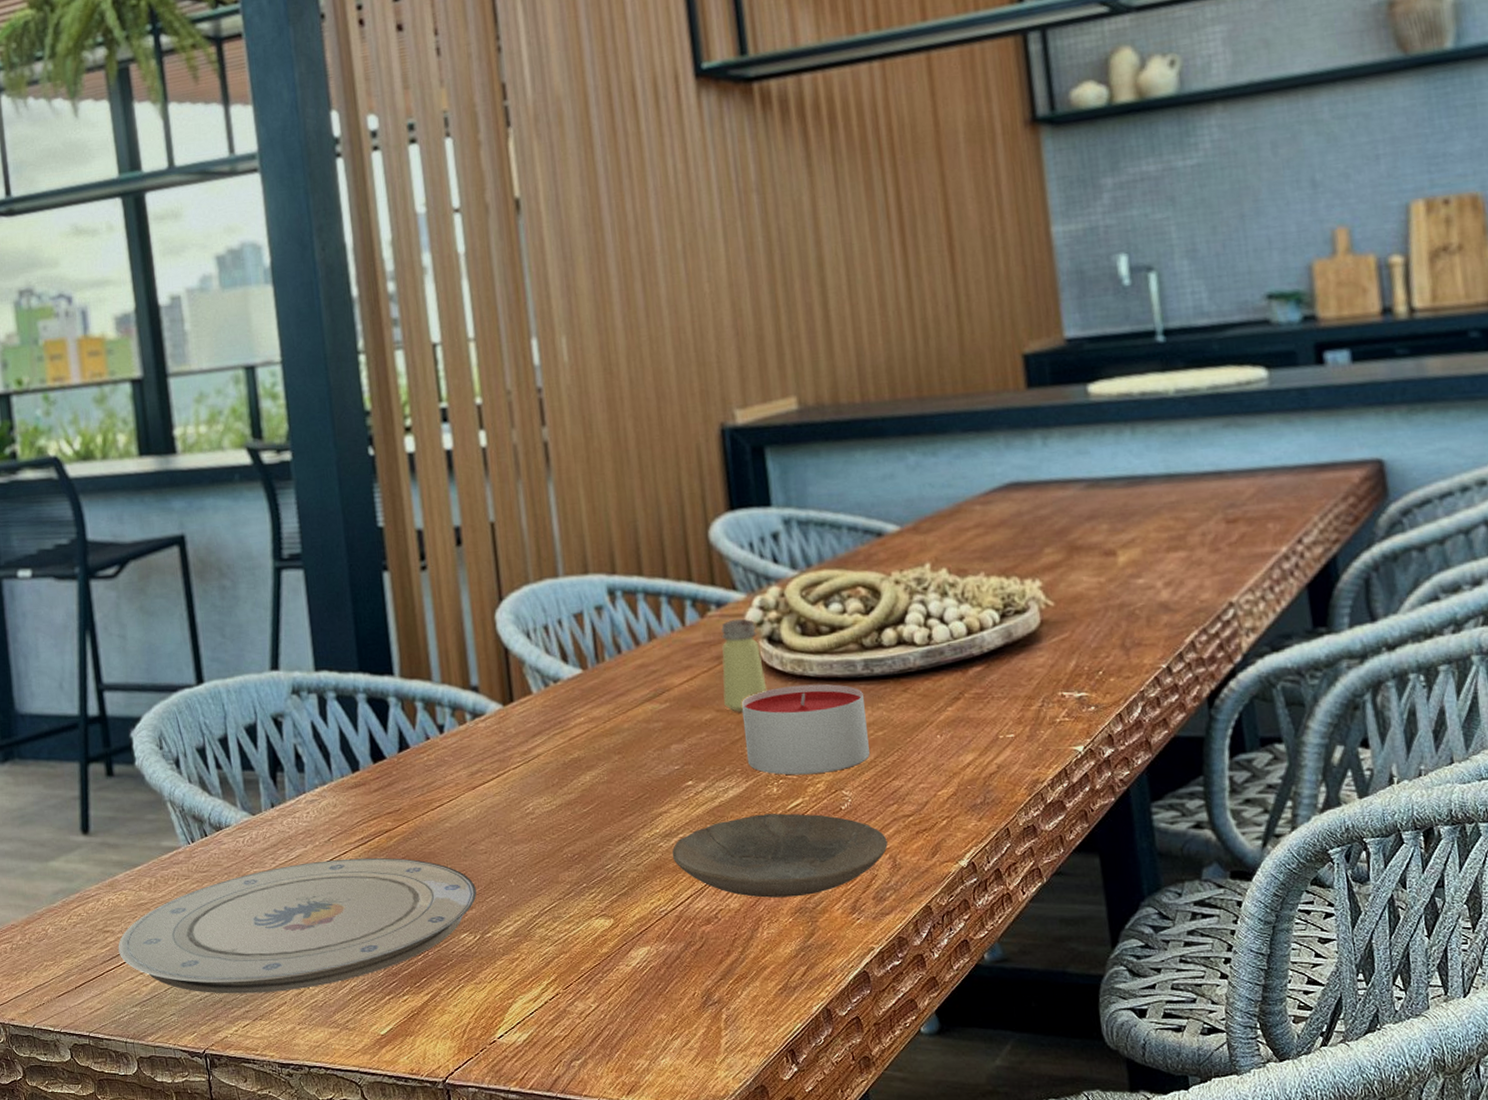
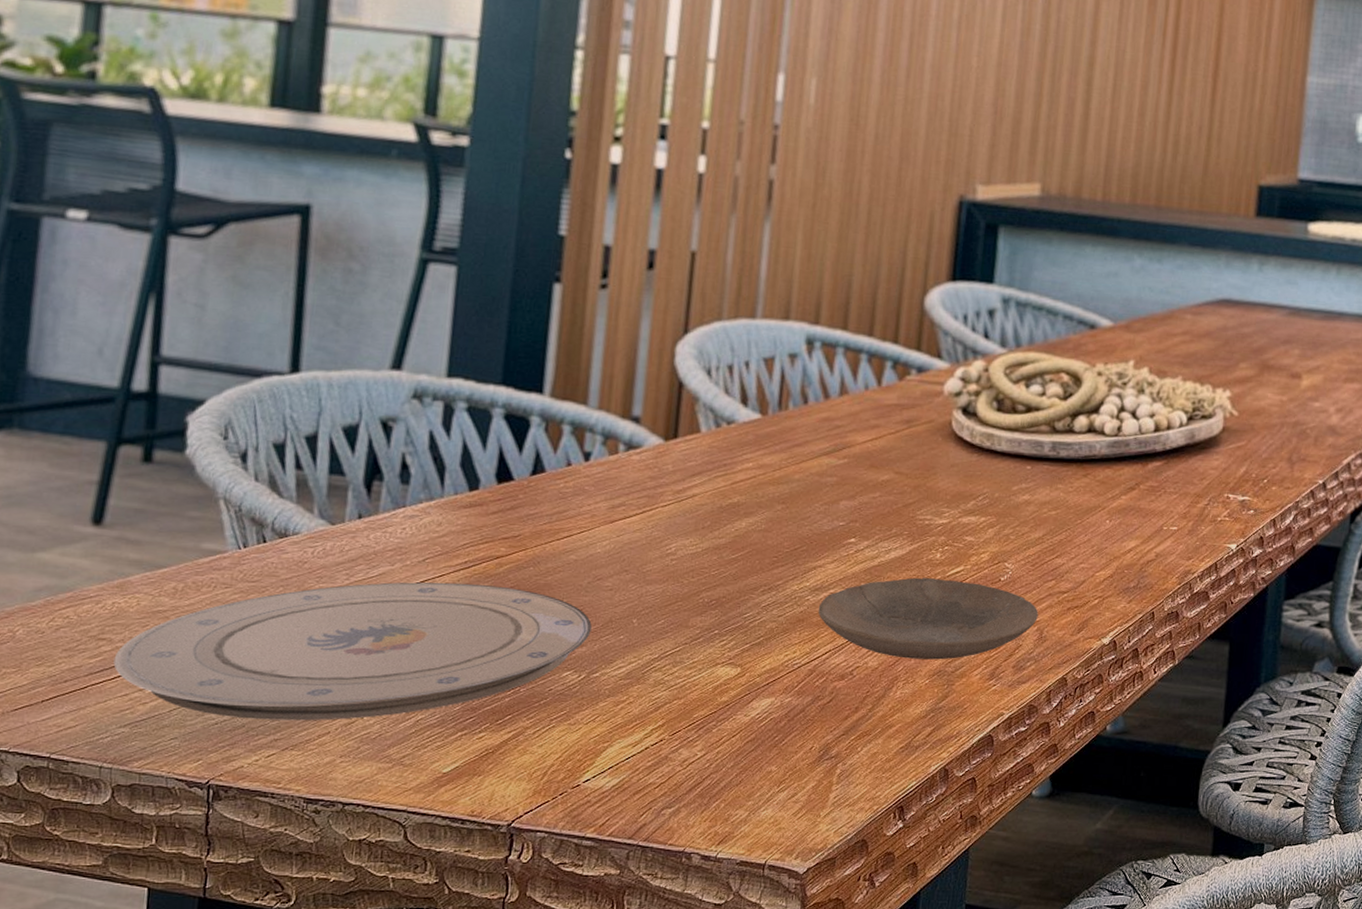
saltshaker: present [721,618,767,712] -> none [905,386,953,476]
candle: present [742,683,870,775] -> none [916,457,1045,545]

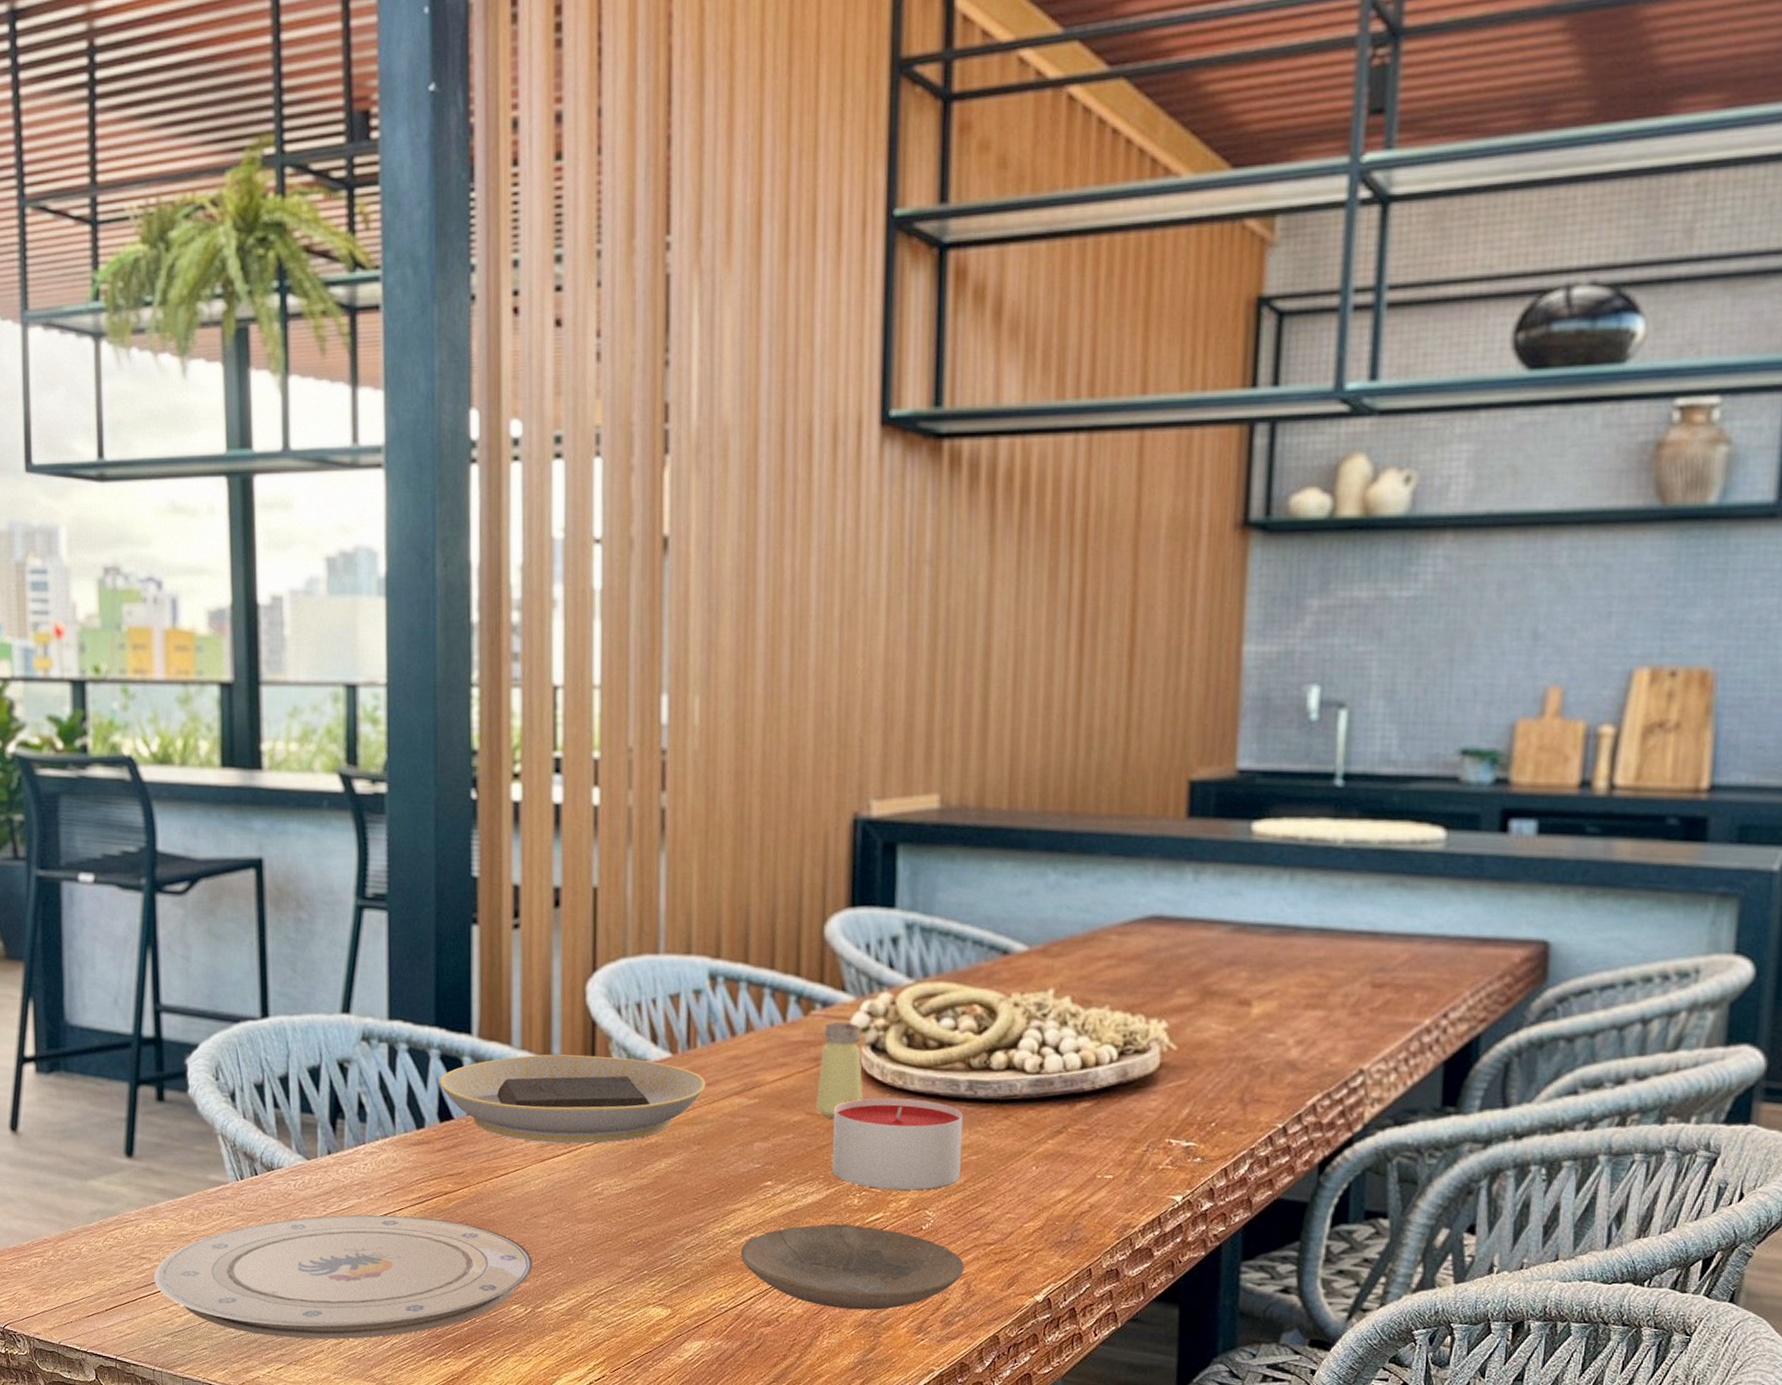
plate: none [500,414,795,504] -> present [439,1054,706,1144]
saltshaker: none [905,386,953,476] -> present [816,1021,863,1117]
candle: none [916,457,1045,545] -> present [831,1097,962,1191]

